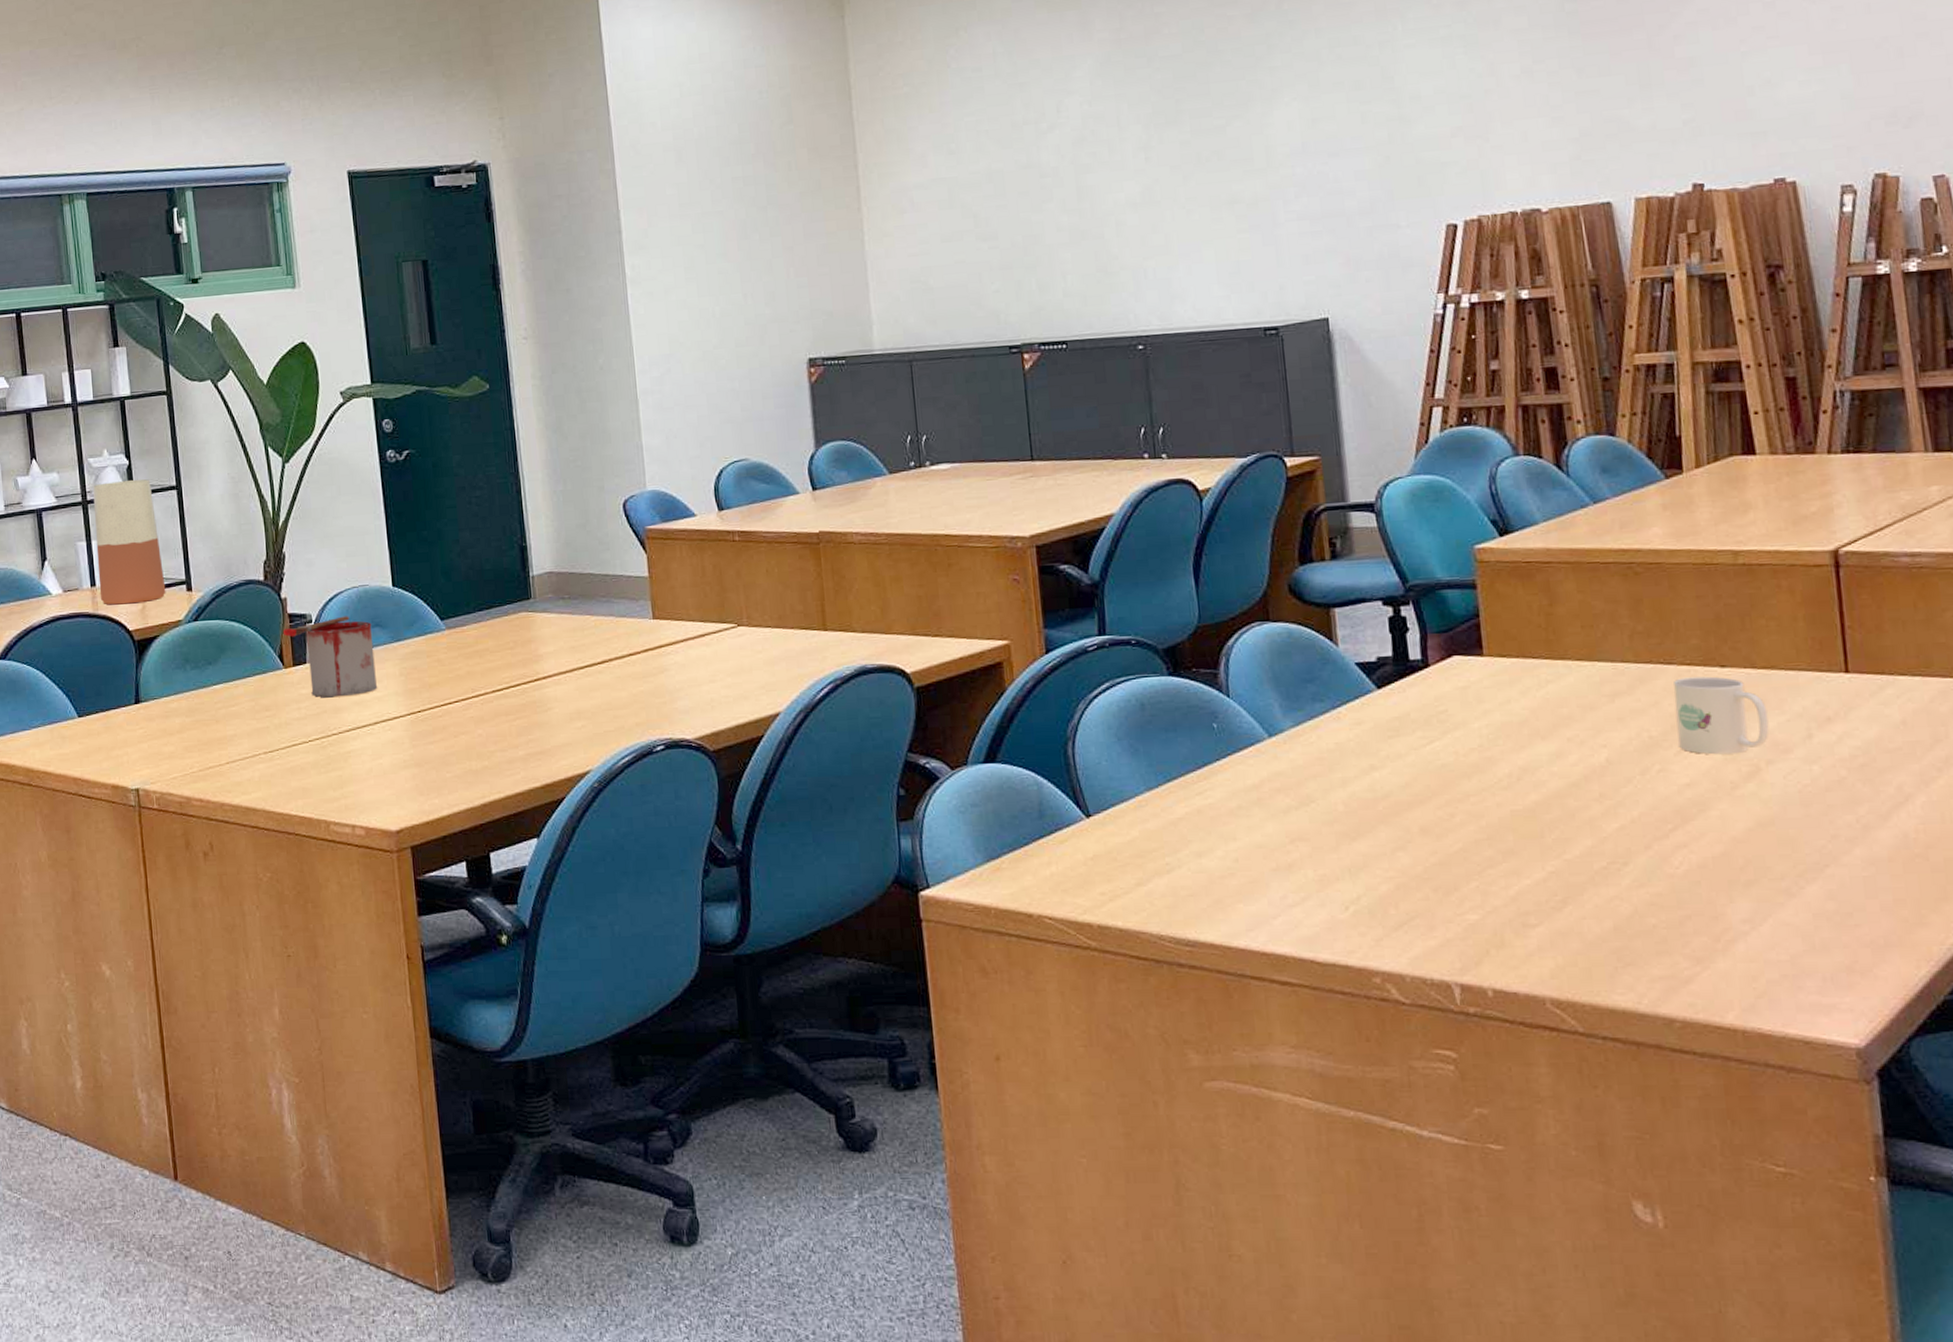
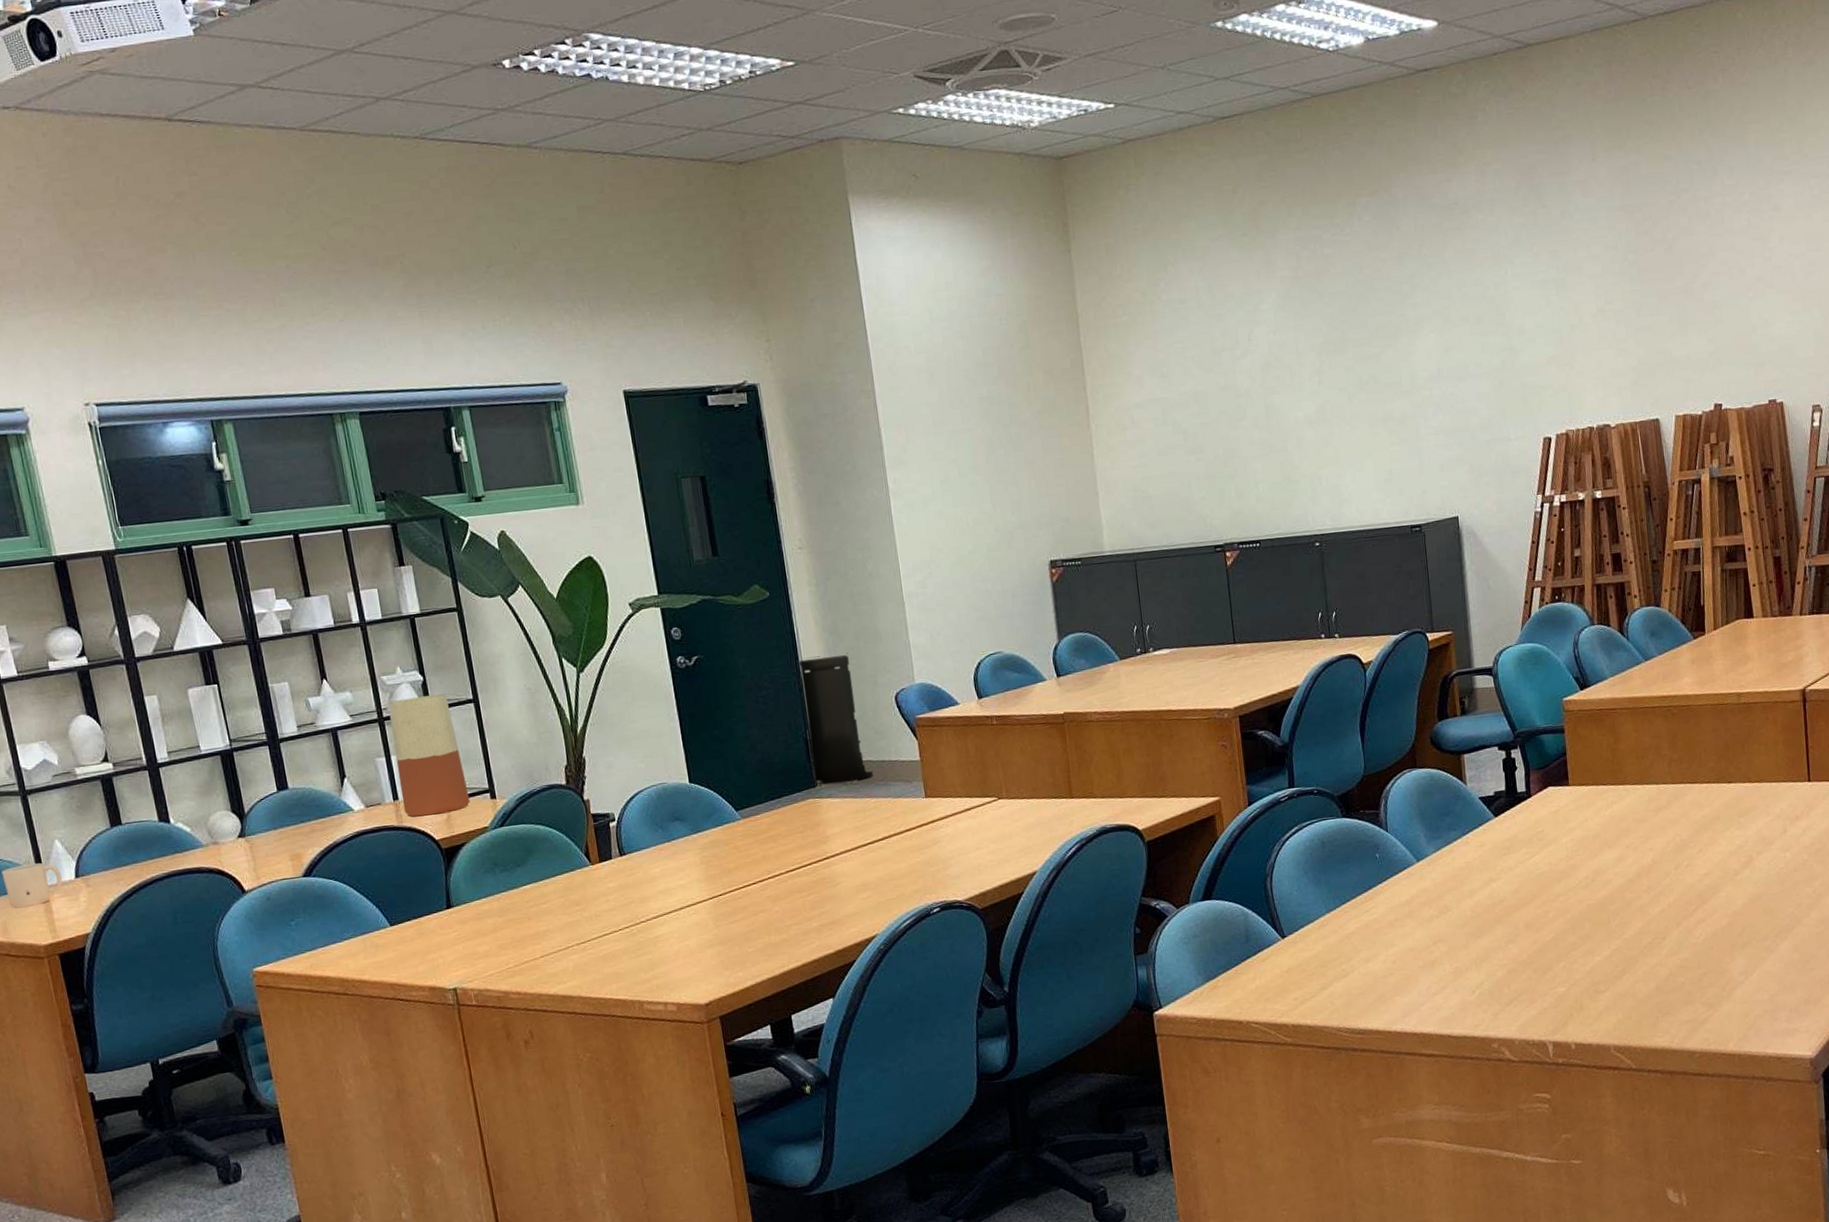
paint can: present [282,616,378,698] -> none [587,812,681,889]
pedal bin: none [515,453,596,598] -> present [796,653,874,785]
mug: present [1673,676,1770,755] -> none [1697,790,1759,851]

